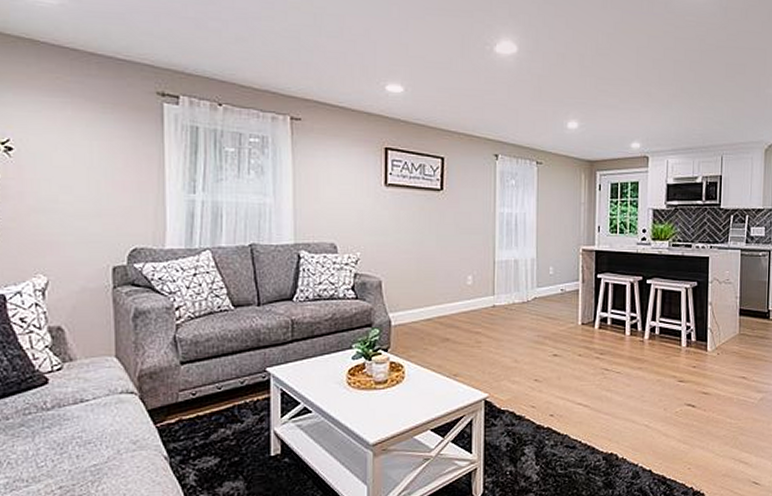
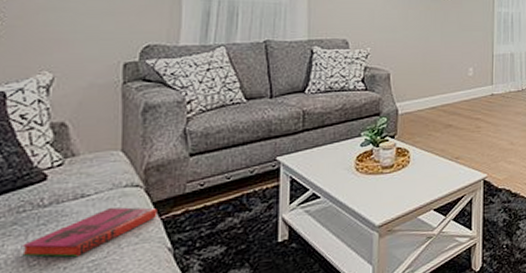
hardback book: none [30,413,152,460] -> present [22,207,157,257]

